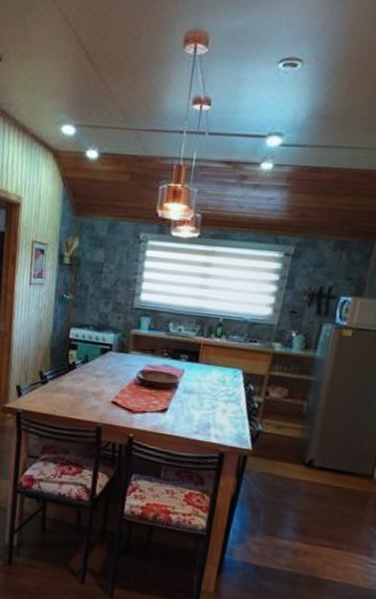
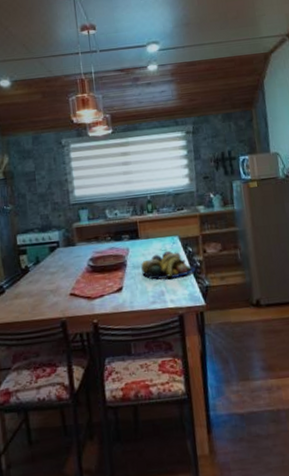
fruit bowl: none [192,383,251,414] -> present [141,250,195,280]

